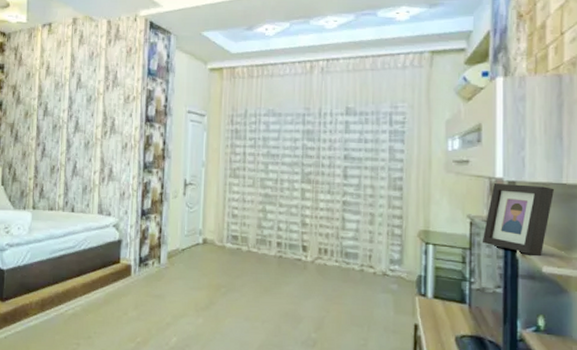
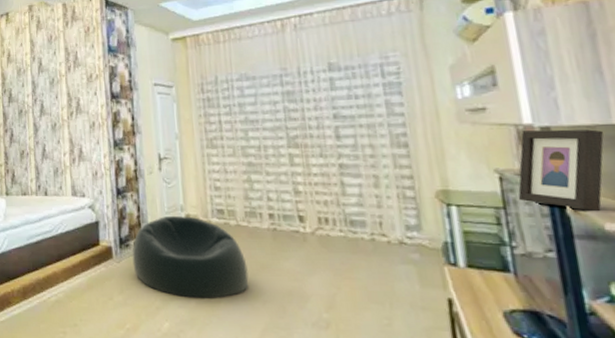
bean bag chair: none [149,238,253,317] -> present [132,215,249,298]

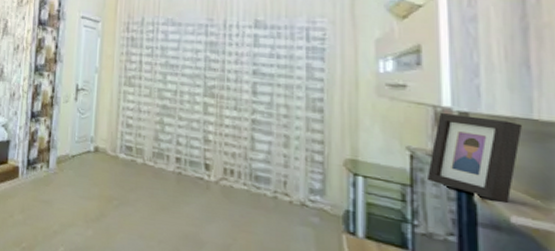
bean bag chair: present [132,215,249,298] -> none [37,145,148,231]

